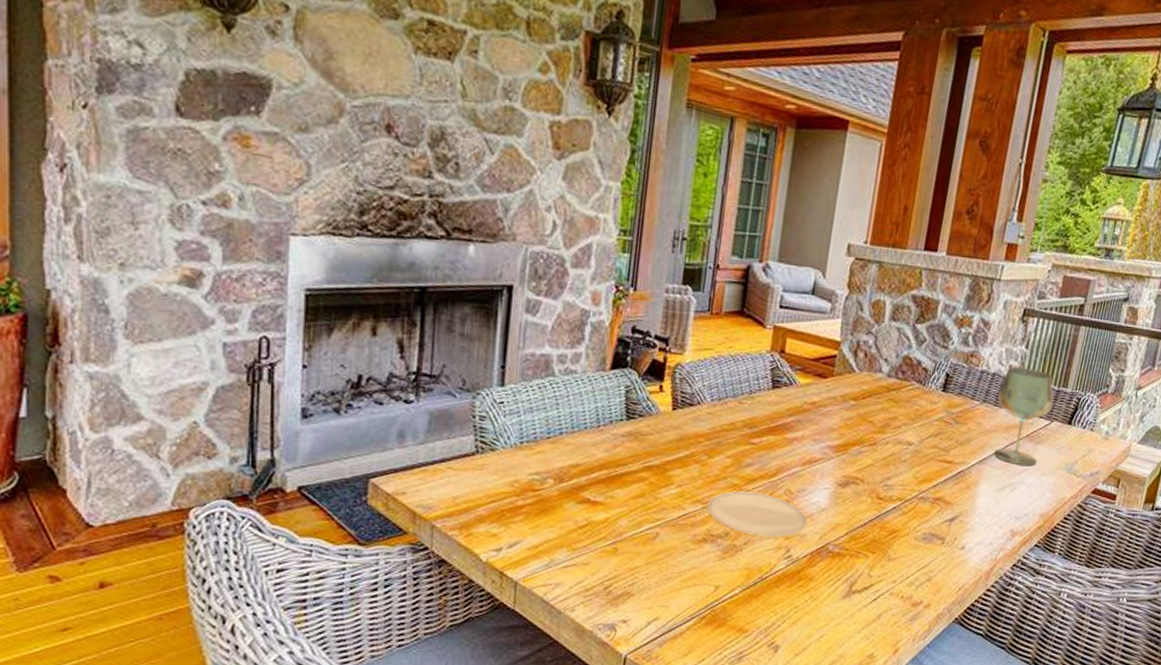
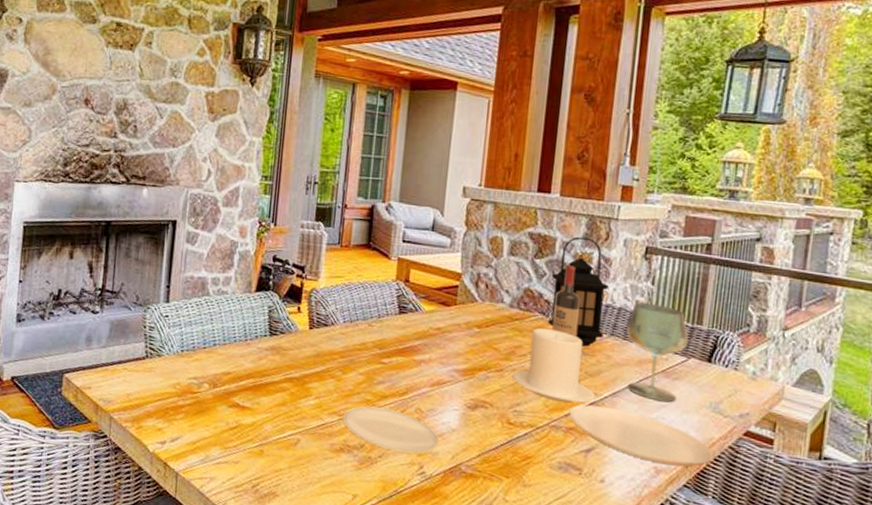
candle: none [885,398,964,473] -> present [512,328,595,403]
lantern: none [923,299,986,414] -> present [547,236,609,346]
wine bottle: none [928,330,958,406] -> present [552,265,581,338]
plate: none [937,474,1064,528] -> present [569,405,713,467]

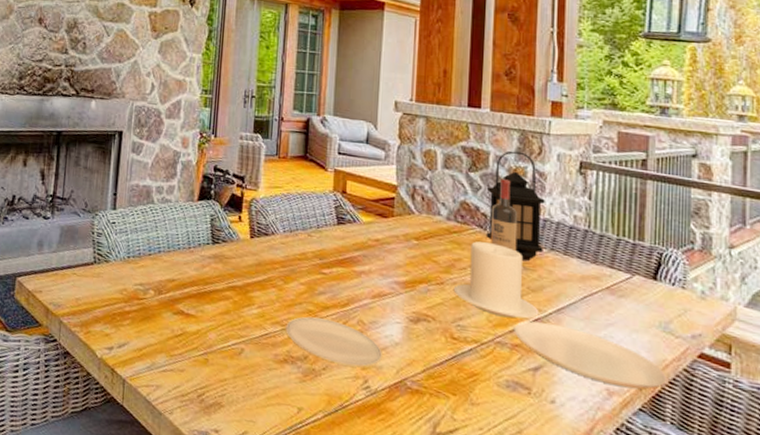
wine glass: present [625,302,689,402] -> none [565,217,631,320]

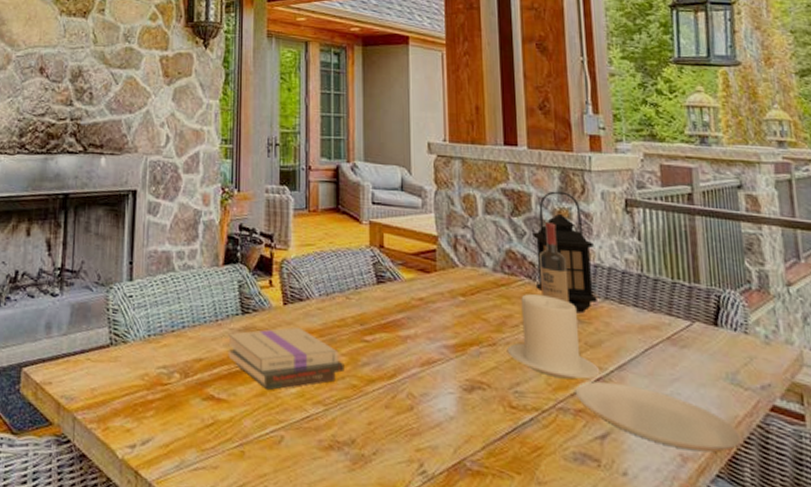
books: none [198,257,303,310] -> present [228,326,345,391]
plate: present [285,316,382,368] -> none [329,392,437,449]

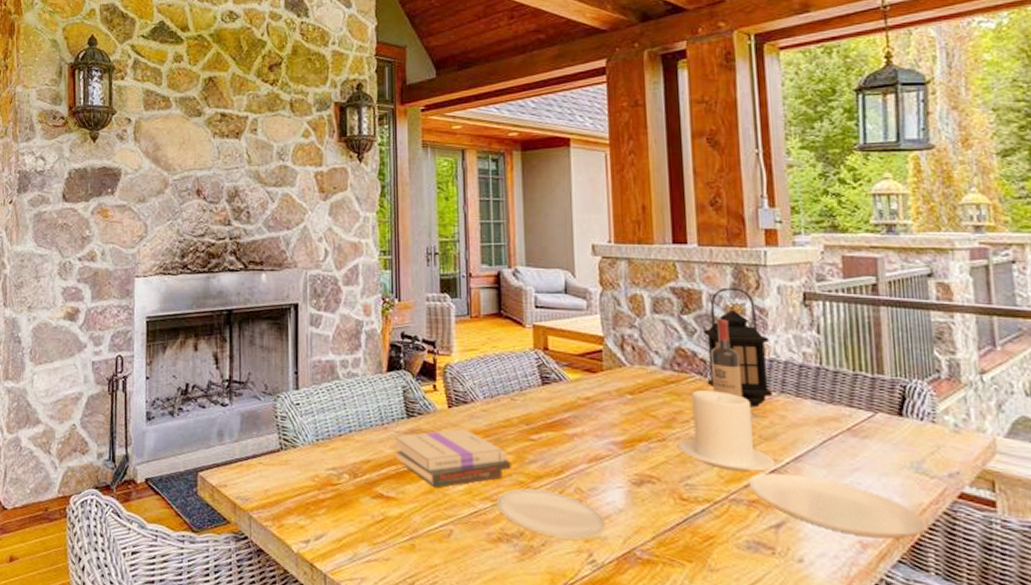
plate: none [329,392,437,449] -> present [496,488,606,540]

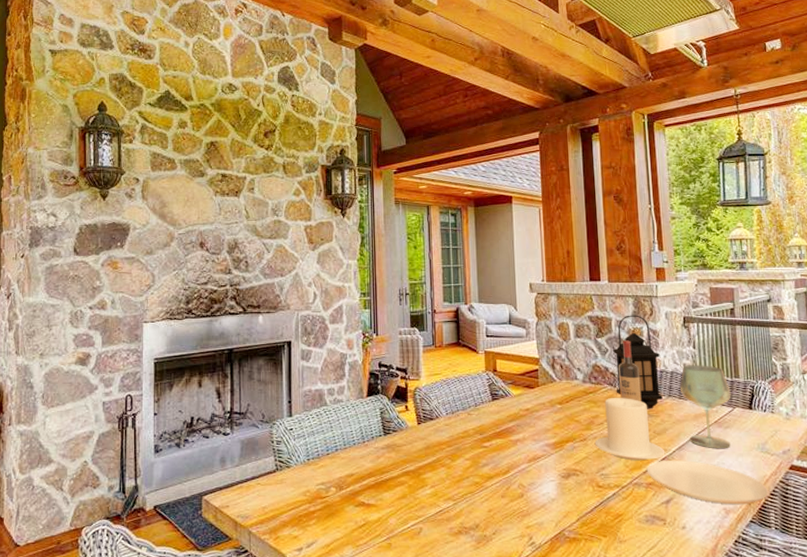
books: present [395,428,511,489] -> none [374,441,469,494]
plate: present [496,488,606,540] -> none [457,488,542,527]
wine glass: none [796,354,872,464] -> present [679,365,731,448]

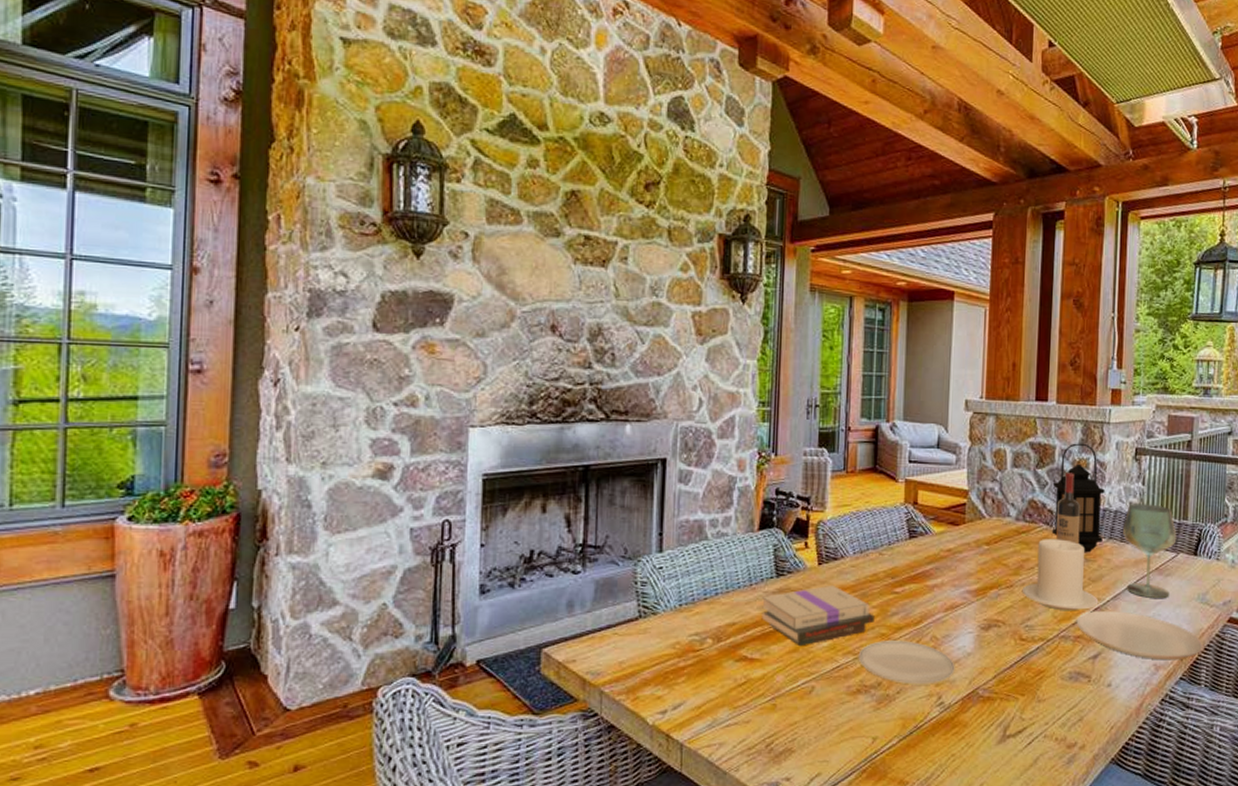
books: none [374,441,469,494] -> present [761,584,875,647]
plate: none [457,488,542,527] -> present [858,640,955,685]

